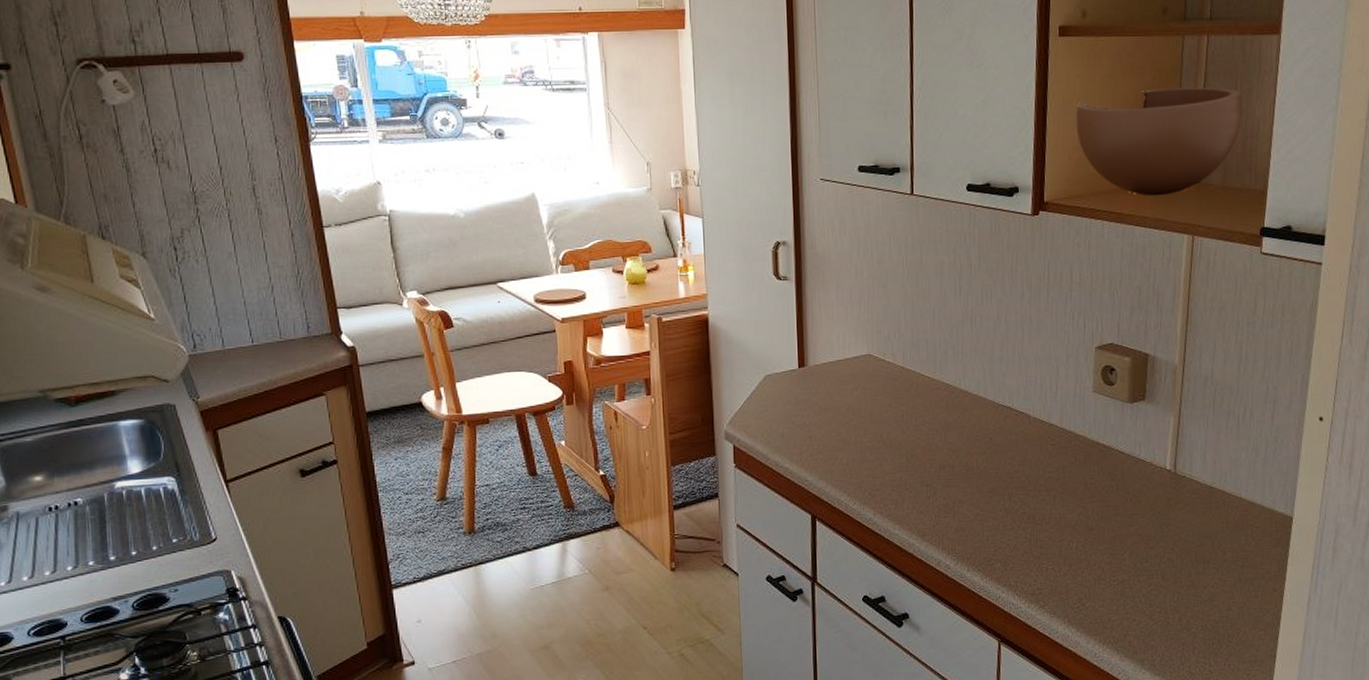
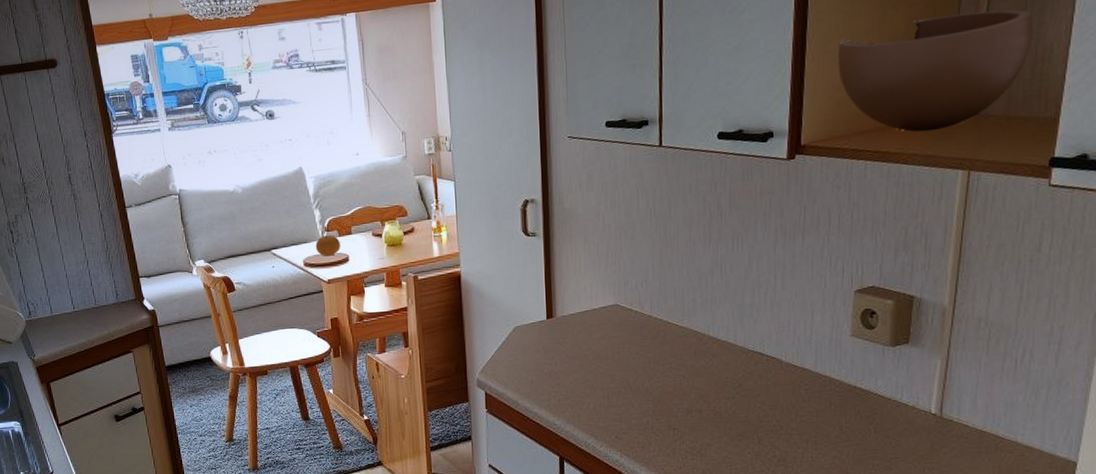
fruit: none [548,269,577,293] -> present [315,235,340,256]

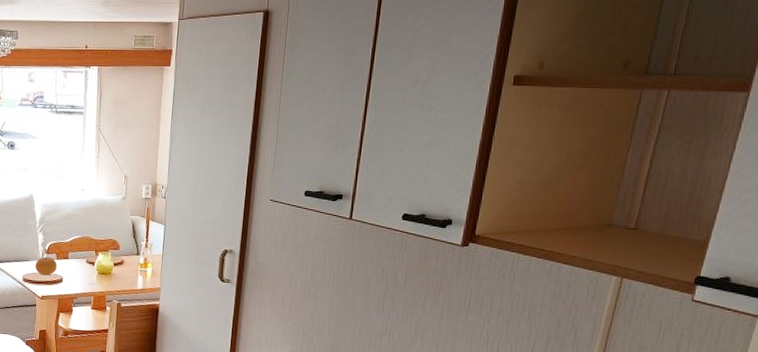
bowl: present [837,9,1033,132] -> none [517,138,697,238]

